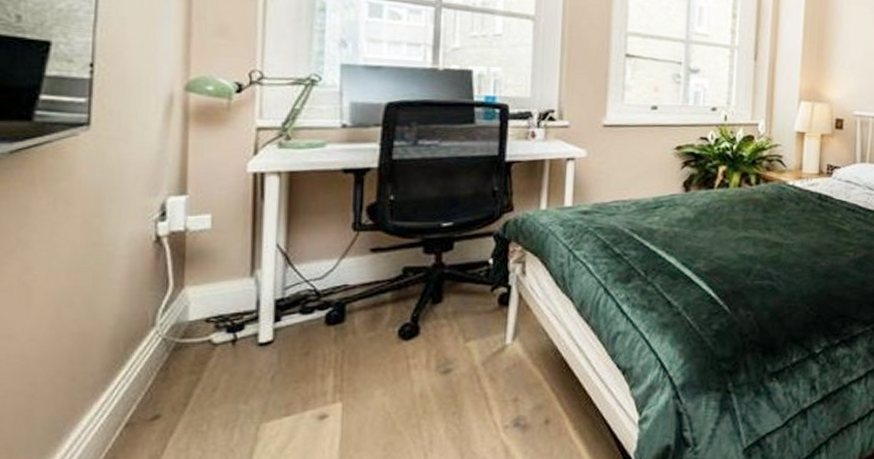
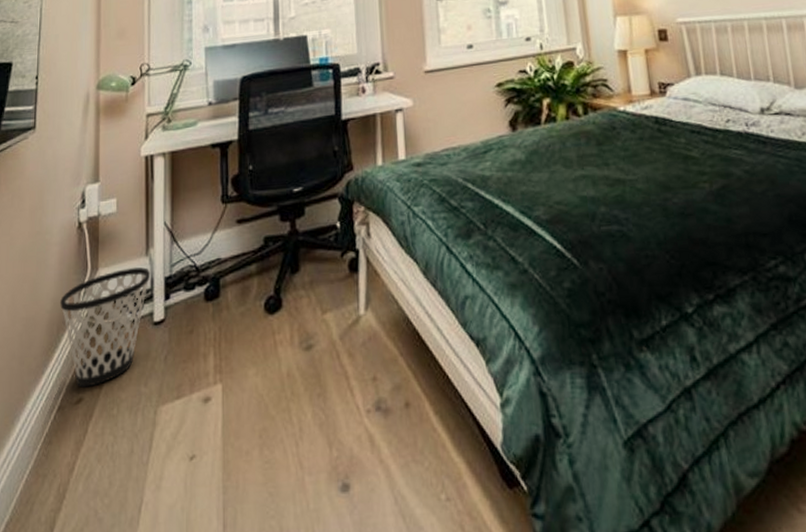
wastebasket: none [129,288,256,405] -> present [60,267,151,388]

